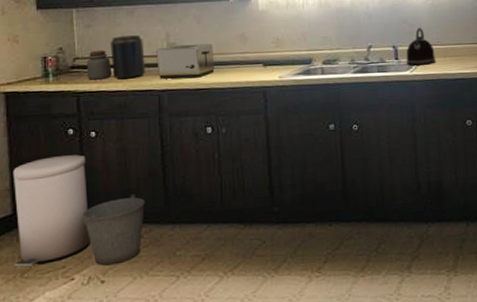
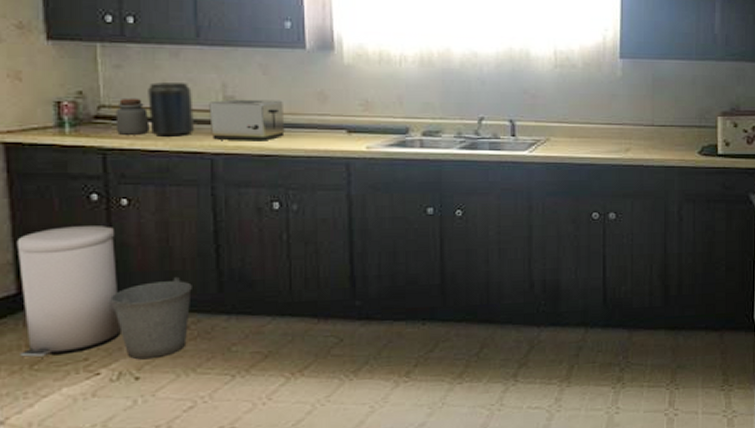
kettle: present [406,27,436,66] -> none [525,100,561,145]

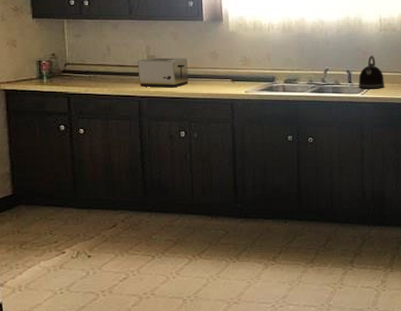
pedal bin: present [16,226,121,358] -> none [12,148,79,240]
bucket: present [110,276,192,360] -> none [72,184,126,243]
jar: present [115,97,150,135] -> none [76,58,98,84]
soda can: present [148,82,195,137] -> none [97,47,128,85]
kettle: none [525,100,561,145] -> present [358,55,385,89]

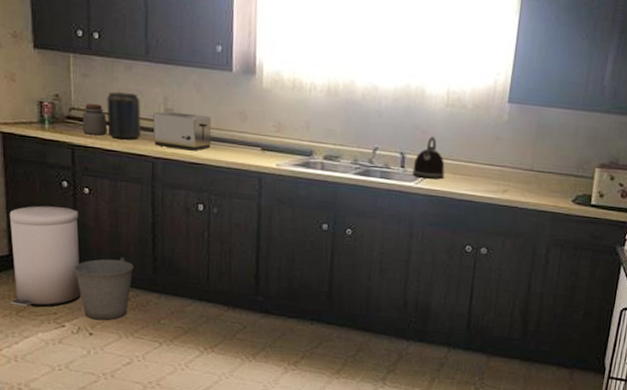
pedal bin: none [12,148,79,240] -> present [9,205,81,308]
bucket: none [72,184,126,243] -> present [74,257,134,321]
jar: none [76,58,98,84] -> present [82,103,107,136]
soda can: none [97,47,128,85] -> present [106,91,142,140]

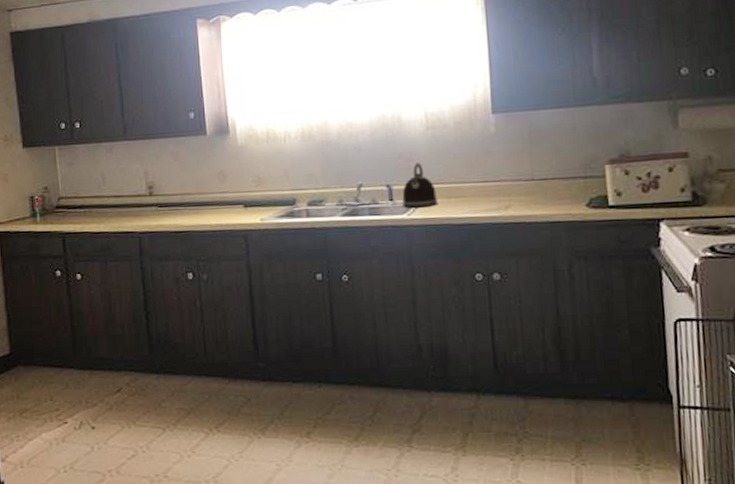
pedal bin: present [9,205,81,308] -> none [8,297,80,407]
bucket: present [74,257,134,321] -> none [72,340,130,412]
jar: present [82,103,107,136] -> none [70,189,94,221]
soda can: present [106,91,142,140] -> none [91,173,127,220]
toaster: present [153,111,212,151] -> none [136,182,194,220]

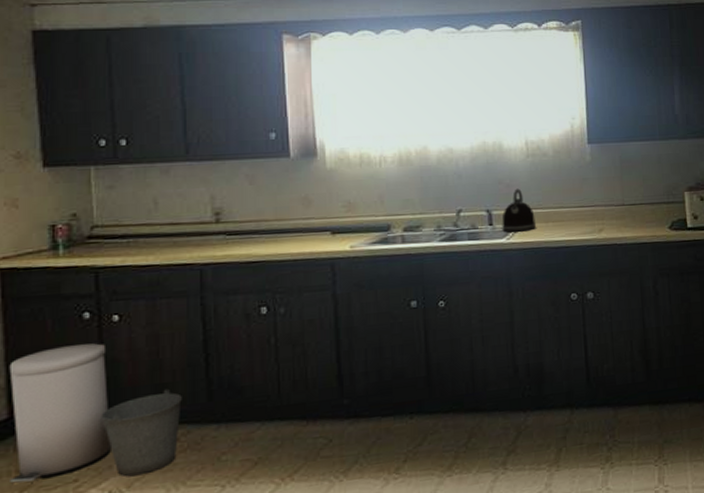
pedal bin: none [8,297,80,407] -> present [9,343,111,484]
bucket: none [72,340,130,412] -> present [101,388,182,477]

